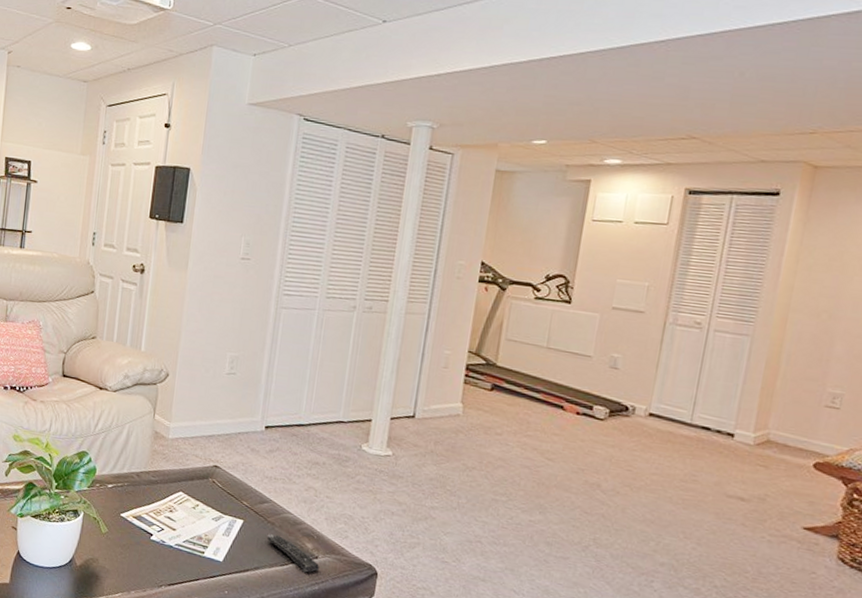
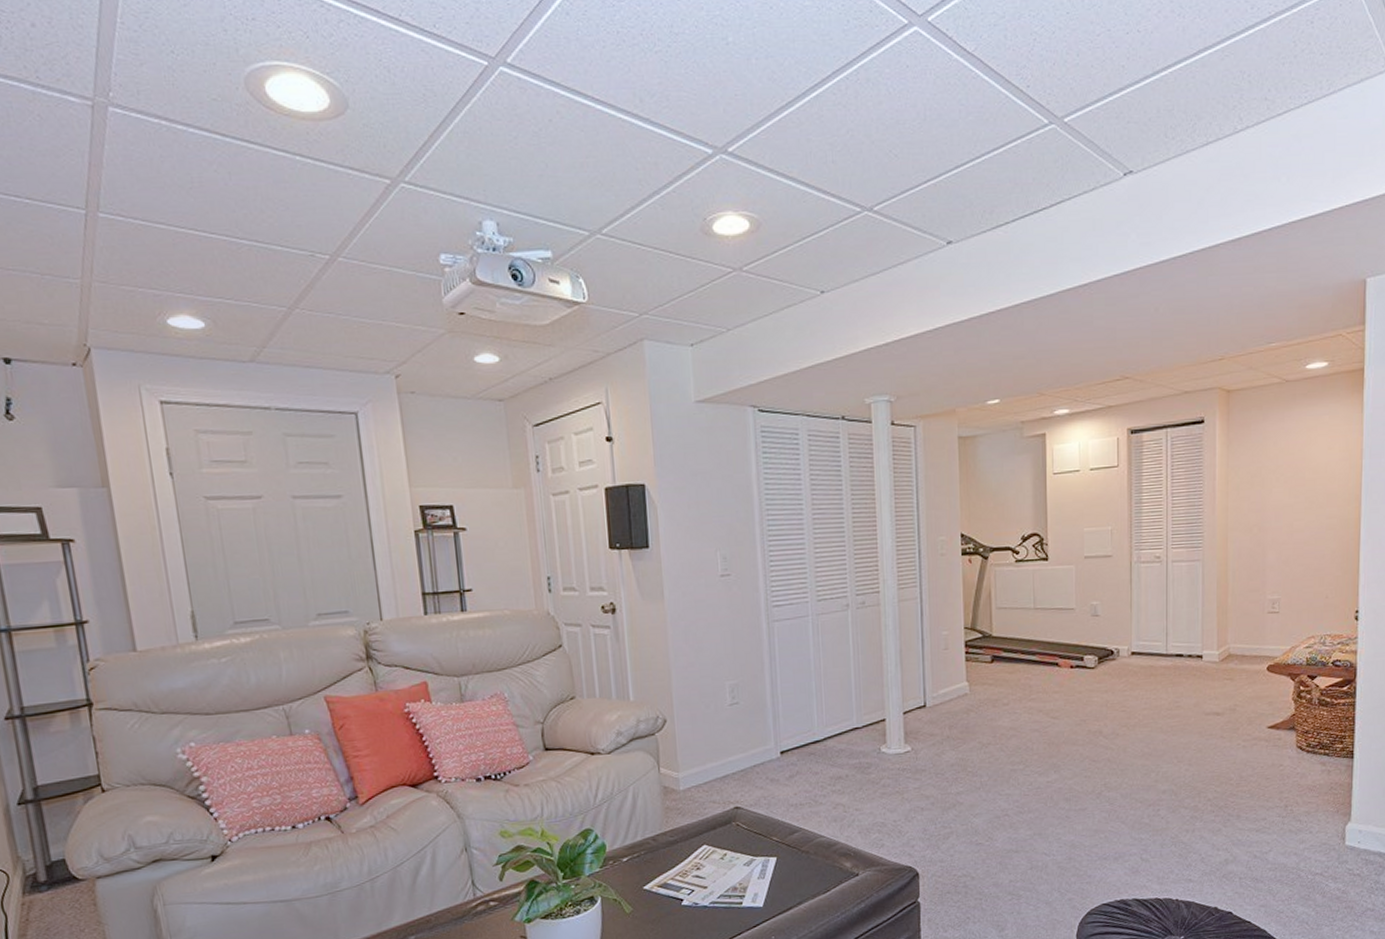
remote control: present [266,534,319,573] -> none [803,863,862,894]

